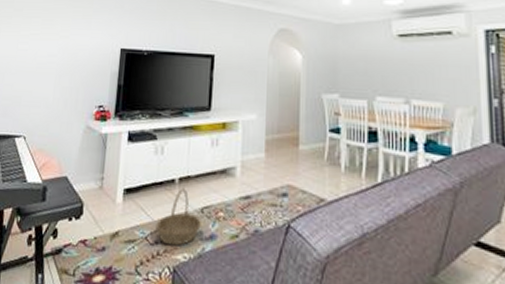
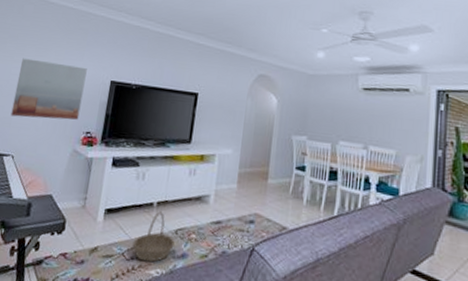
wall art: none [20,32,95,95] -> present [10,58,87,120]

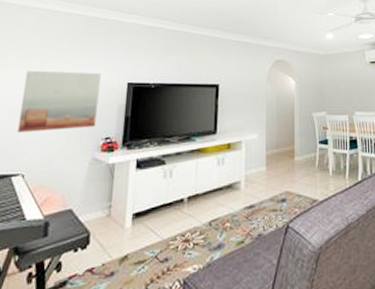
basket: present [132,211,175,263] -> none [165,206,209,260]

